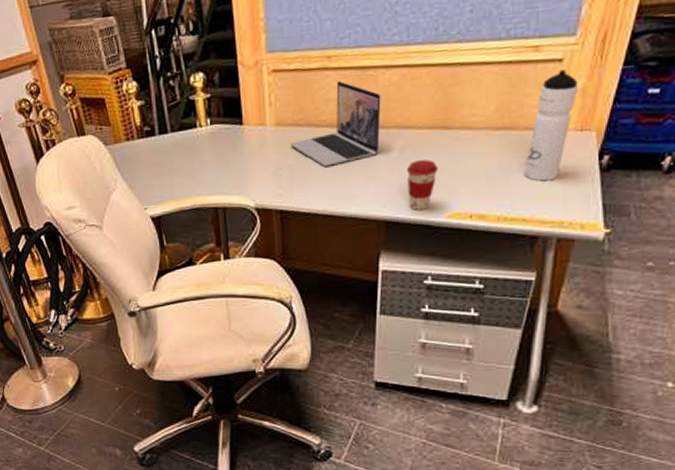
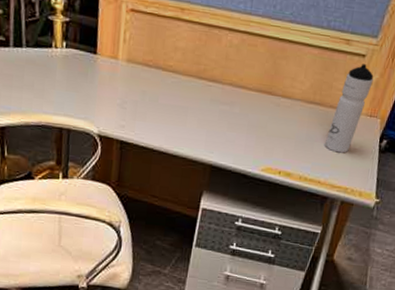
laptop: present [290,81,381,166] -> none [137,33,222,108]
coffee cup: present [406,160,438,210] -> none [232,117,260,161]

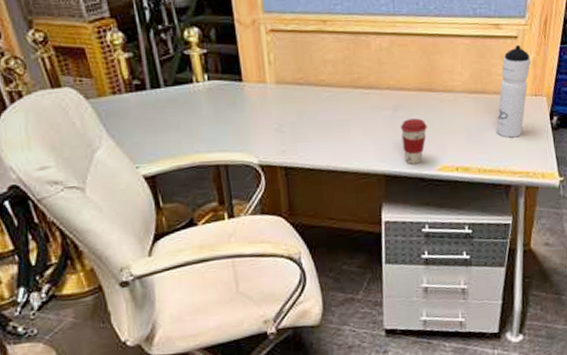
coffee cup: none [232,117,260,161] -> present [400,118,427,164]

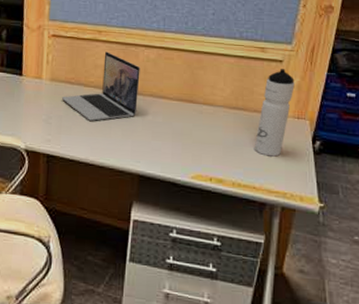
laptop: none [291,44,375,124] -> present [61,51,140,121]
coffee cup: present [400,118,427,164] -> none [158,125,185,169]

